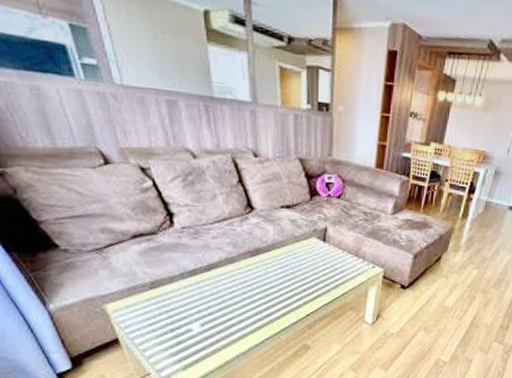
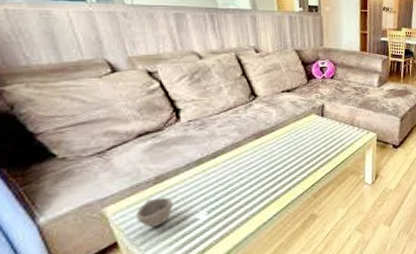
cup: none [133,302,168,330] -> present [135,197,173,228]

